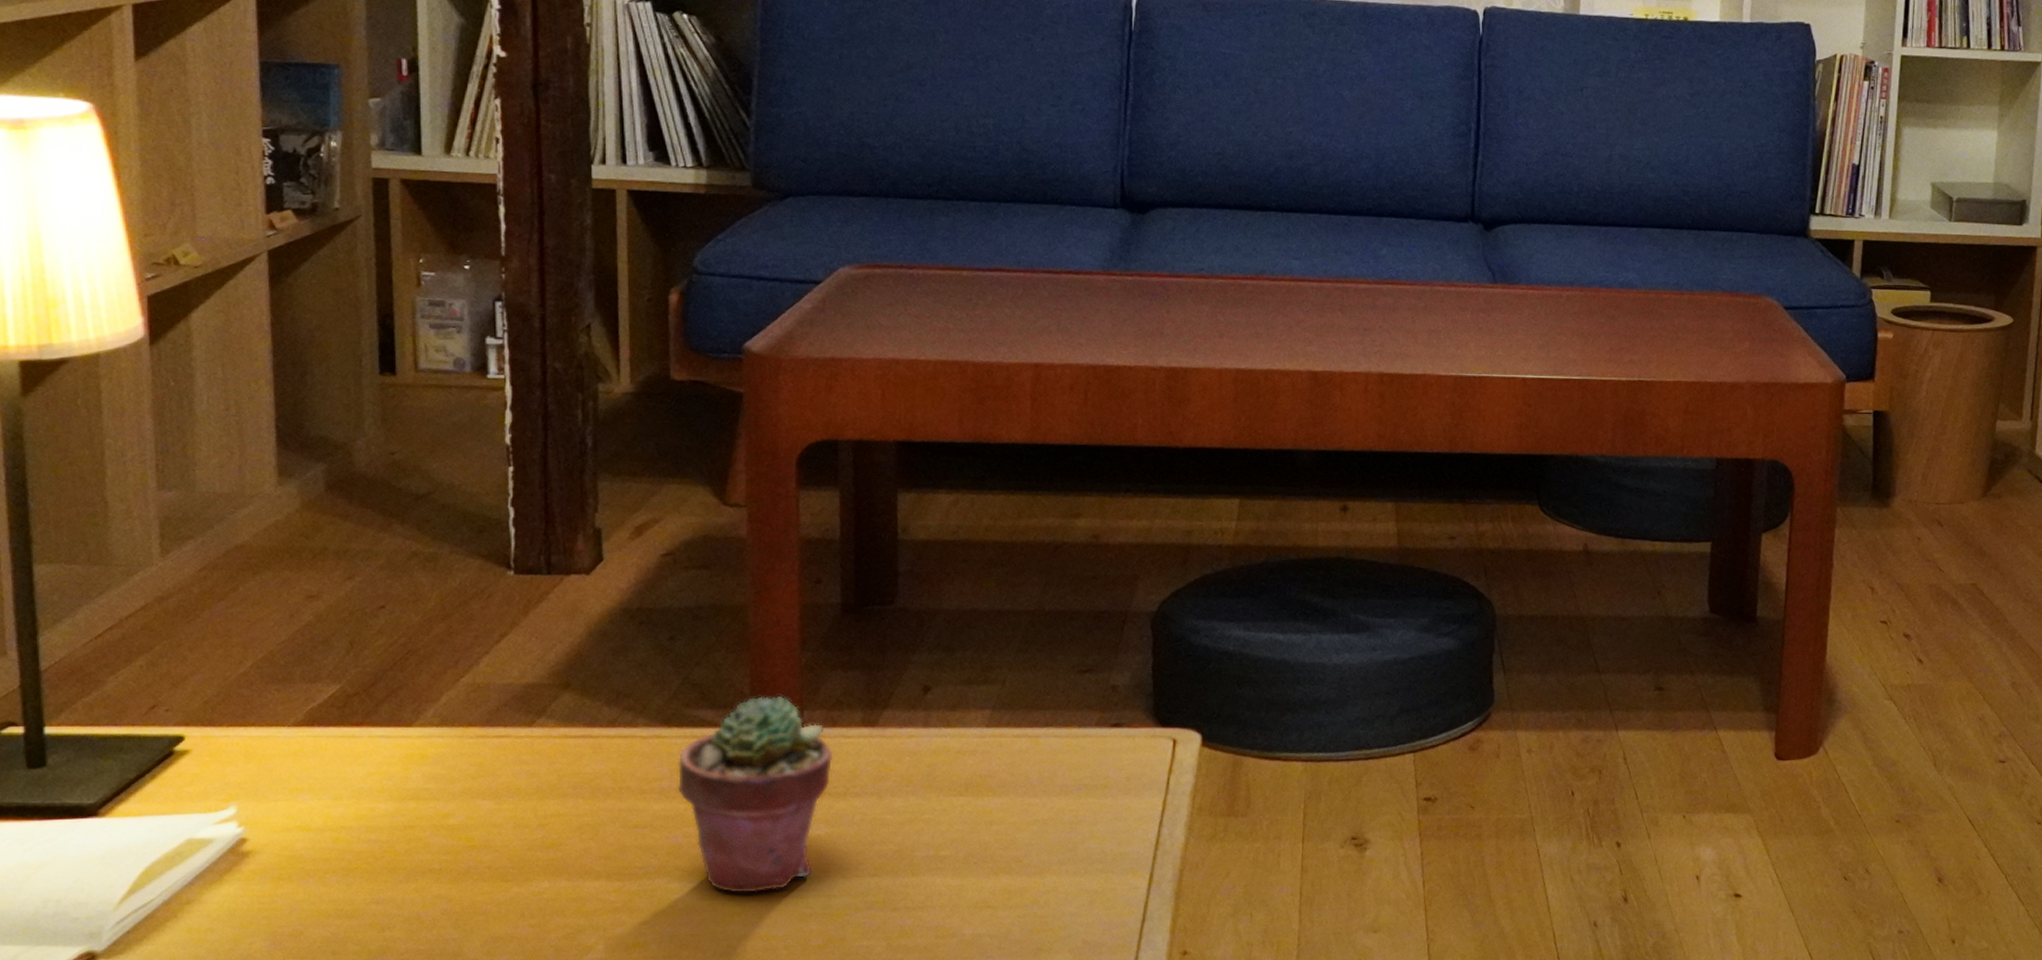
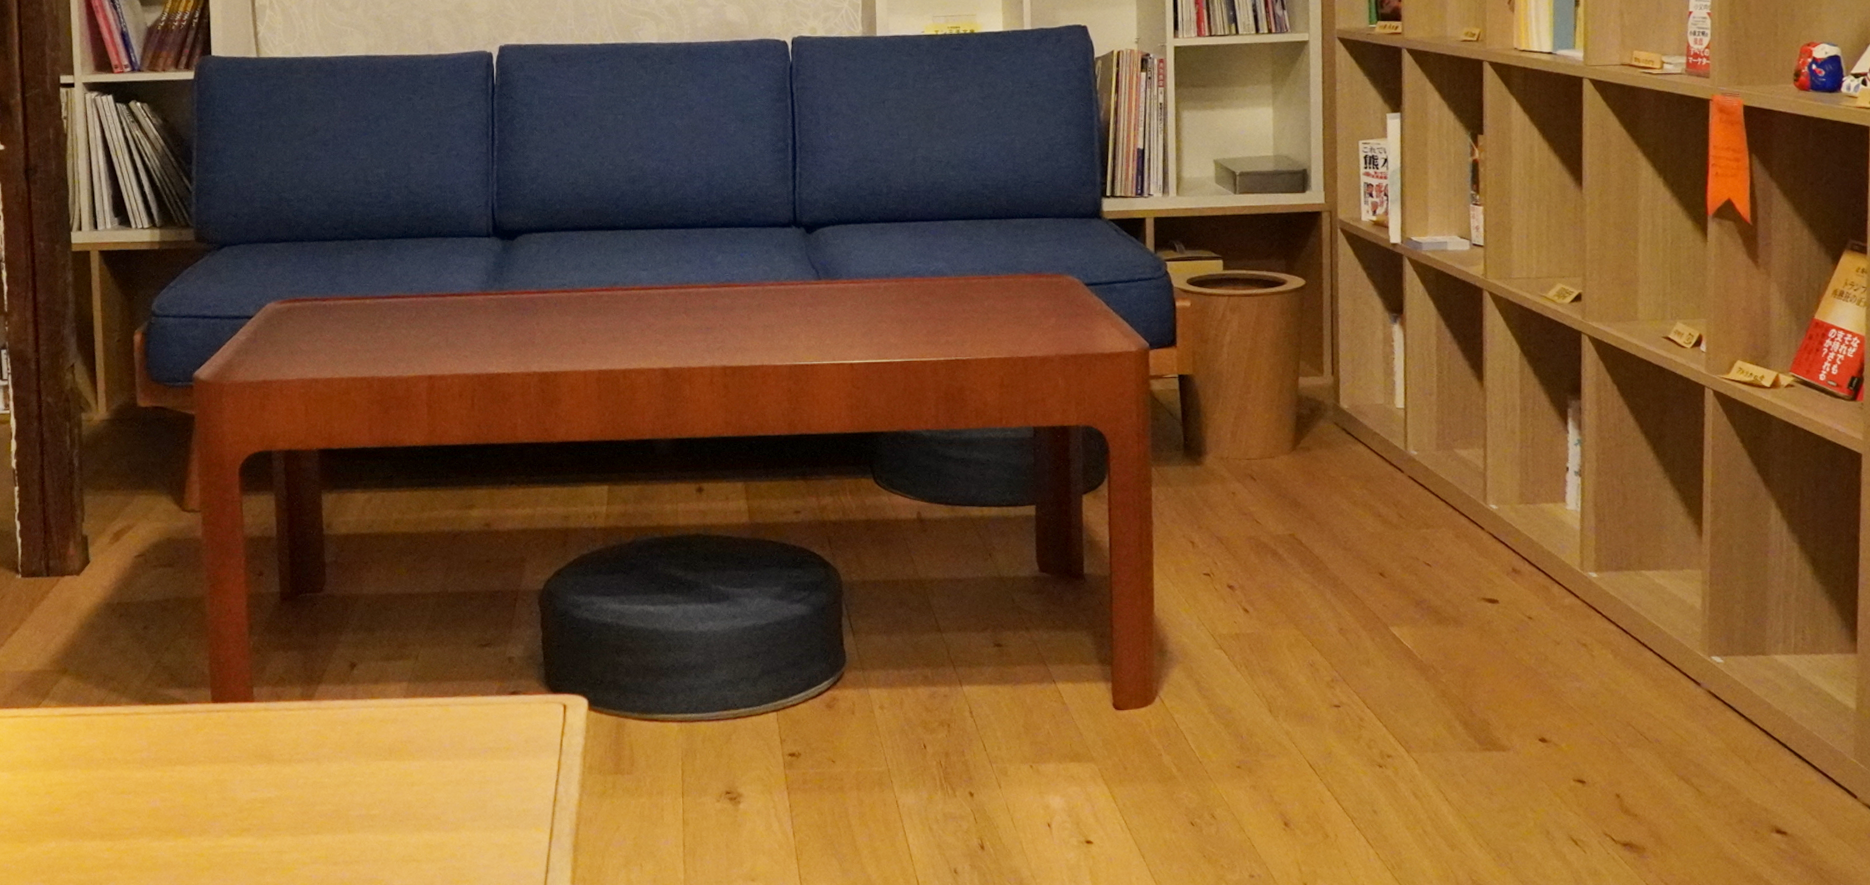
potted succulent: present [677,695,833,893] -> none [154,674,279,850]

